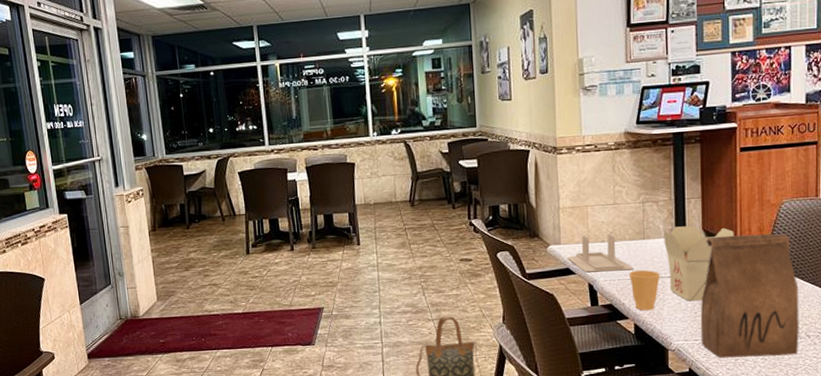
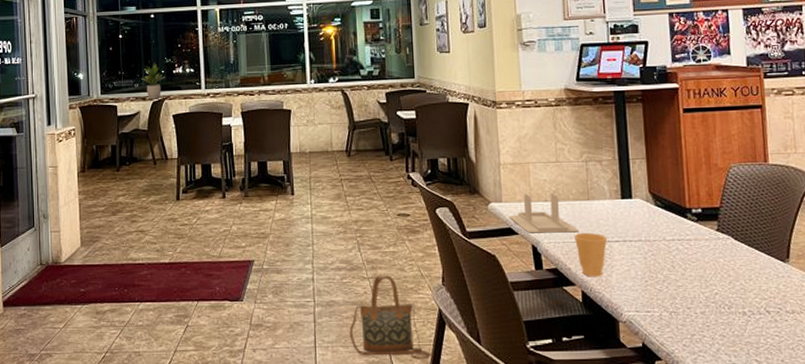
potted plant: none [205,120,229,159] -> present [141,62,166,101]
takeout container: present [664,226,734,302] -> none [609,188,683,269]
paper bag: present [700,233,799,358] -> none [651,199,759,333]

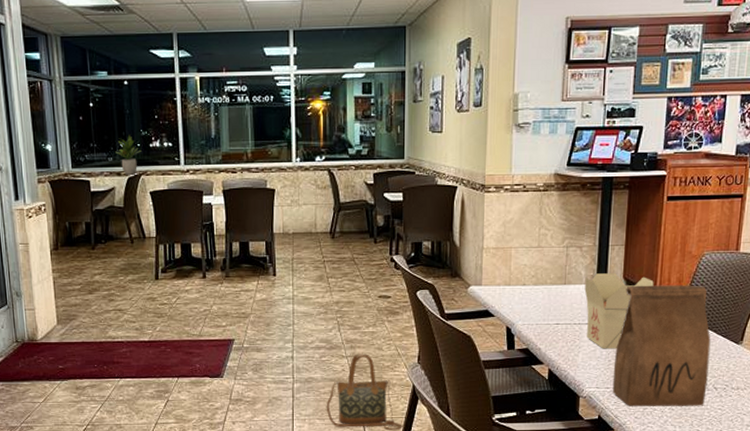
napkin holder: present [508,192,578,233] -> none [487,277,552,316]
cup: present [573,232,608,277] -> none [547,315,579,357]
takeout container: none [609,188,683,269] -> present [584,273,654,349]
paper bag: none [651,199,759,333] -> present [612,285,711,407]

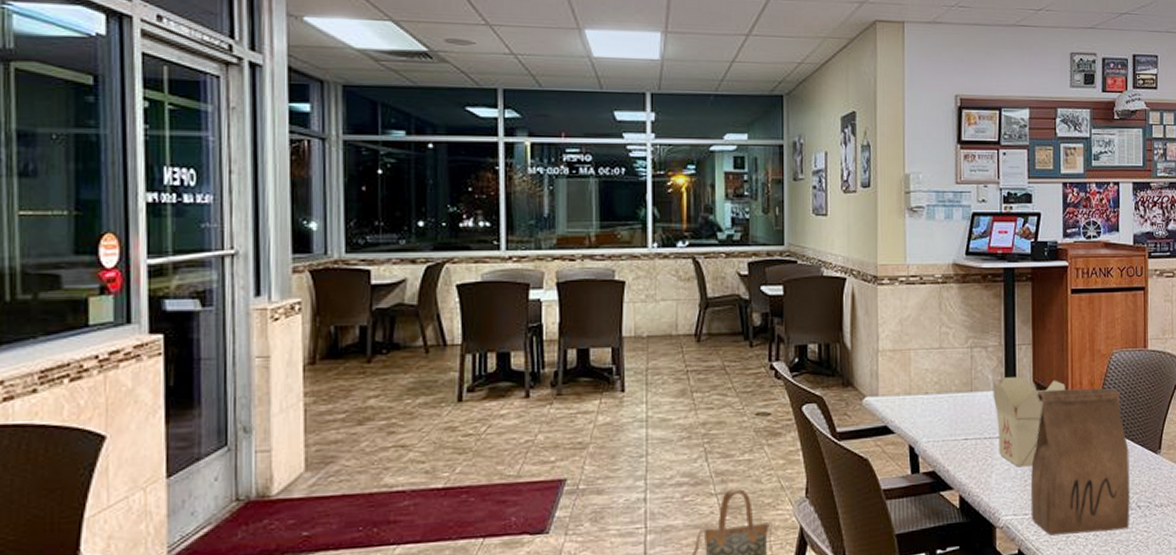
potted plant: present [115,134,142,176] -> none [410,210,448,264]

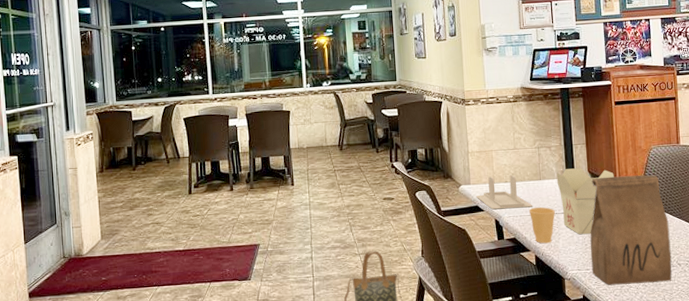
napkin holder: none [885,383,959,432] -> present [476,174,532,210]
cup: none [954,428,989,479] -> present [528,207,556,244]

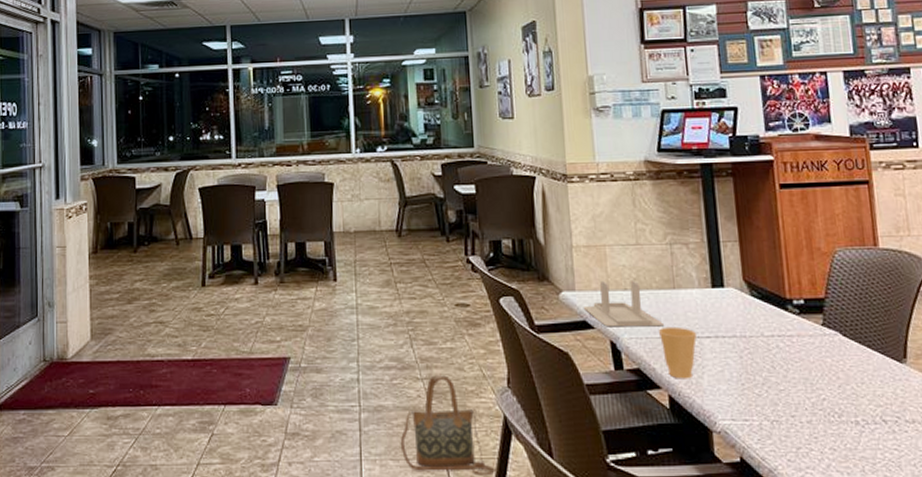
takeout container: present [556,168,614,235] -> none [697,275,782,370]
paper bag: present [590,174,672,285] -> none [748,288,875,445]

